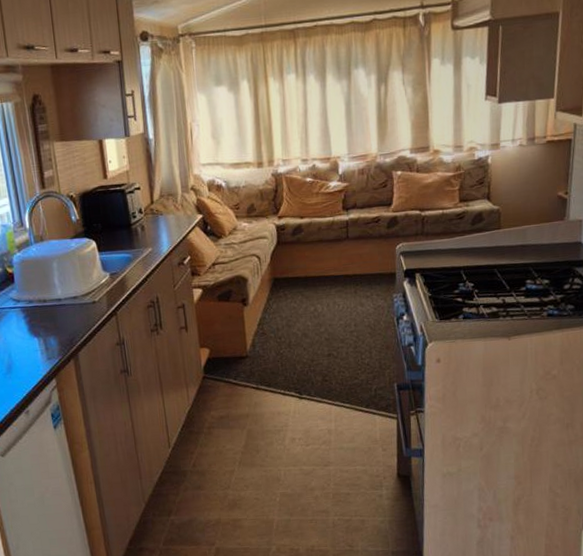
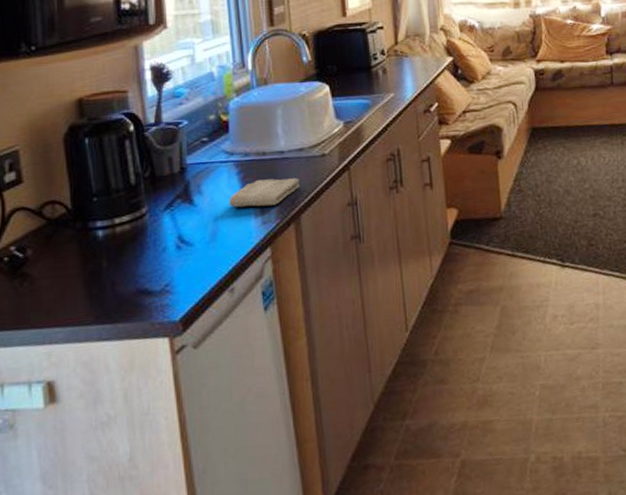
washcloth: none [19,321,76,346] -> present [228,178,300,208]

